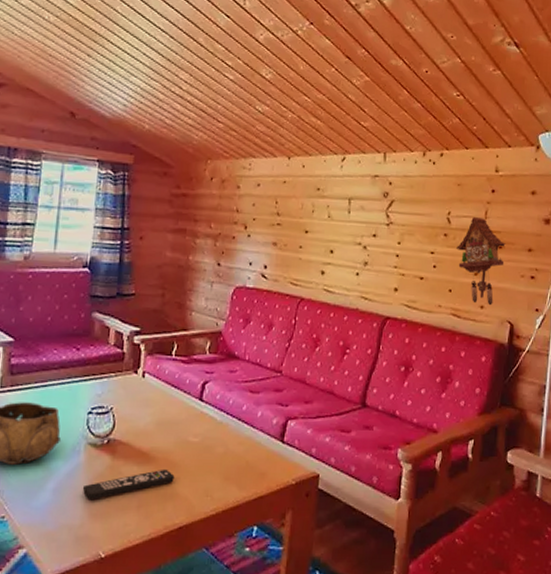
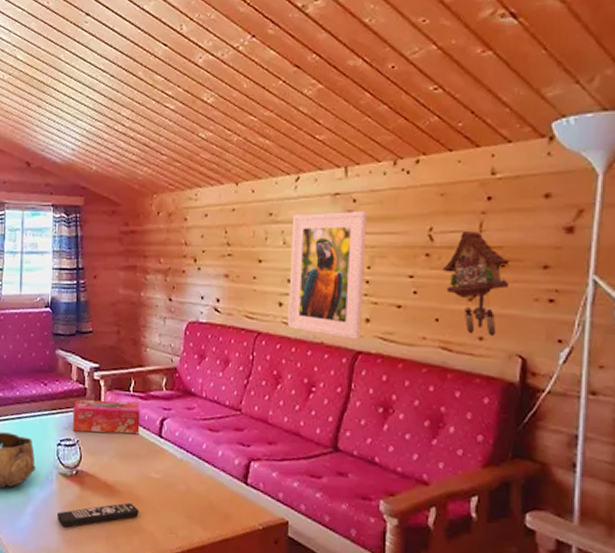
tissue box: none [107,365,182,399] -> present [73,399,140,435]
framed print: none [328,191,400,306] -> present [288,212,367,339]

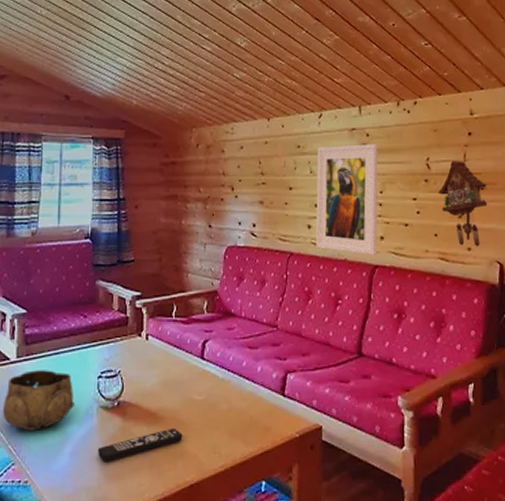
tissue box: present [73,399,140,435] -> none [115,327,183,362]

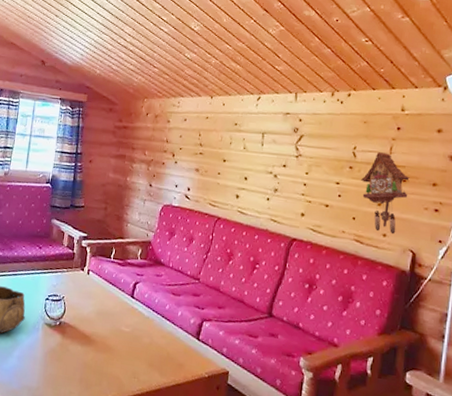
remote control: present [97,427,183,462] -> none [39,350,110,369]
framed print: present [316,144,378,255] -> none [242,126,309,229]

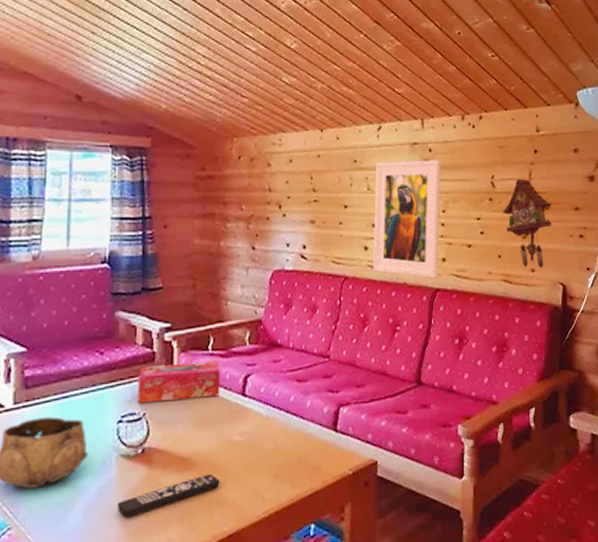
remote control: none [39,350,110,369] -> present [116,473,220,518]
tissue box: none [60,262,118,294] -> present [138,361,221,403]
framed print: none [242,126,309,229] -> present [373,160,441,278]

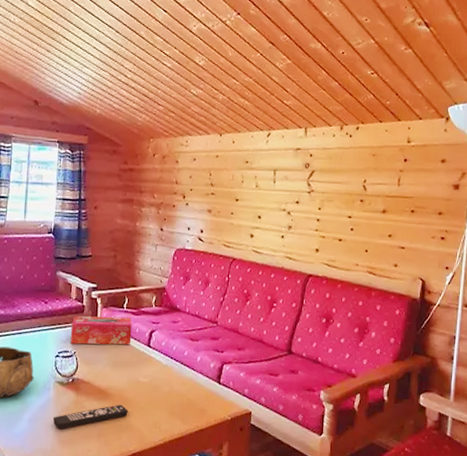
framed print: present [373,160,441,278] -> none [257,163,320,265]
cuckoo clock: present [503,179,552,268] -> none [372,184,417,264]

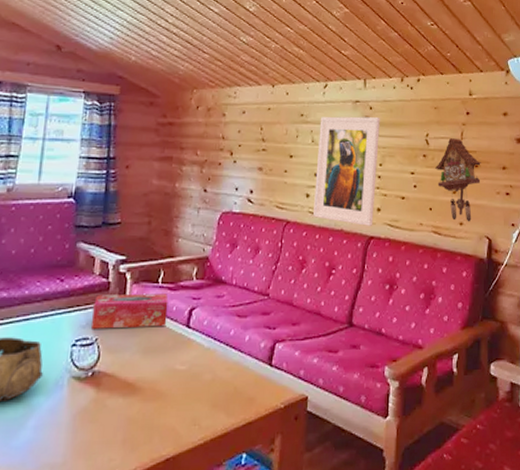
remote control: present [52,404,128,430] -> none [65,399,162,437]
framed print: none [257,163,320,265] -> present [313,116,380,226]
cuckoo clock: none [372,184,417,264] -> present [435,138,481,222]

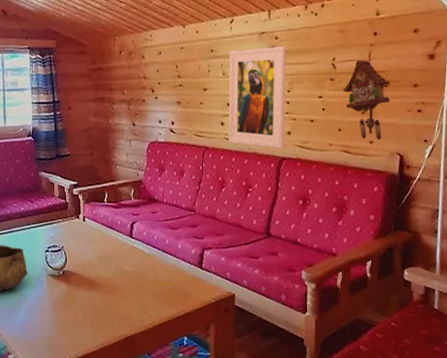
tissue box: present [92,293,169,329] -> none [57,211,114,239]

